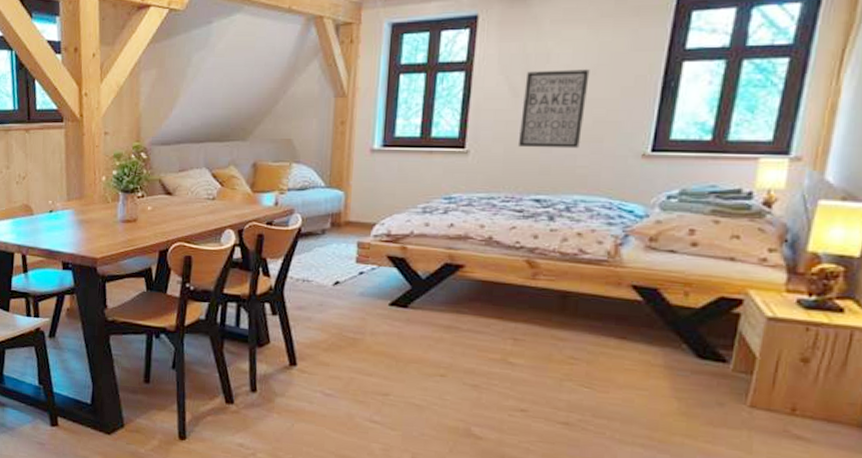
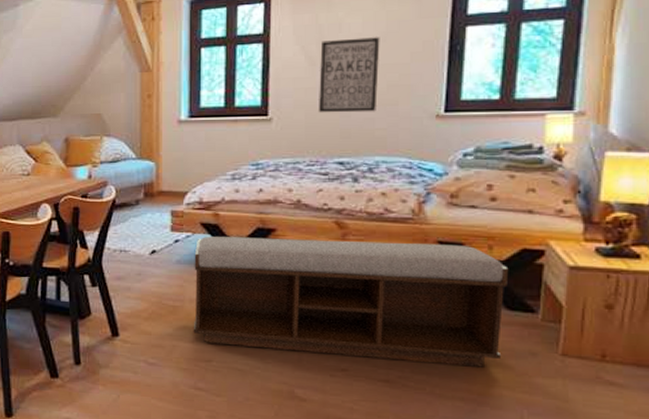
bench: none [372,270,704,415] -> present [193,237,509,367]

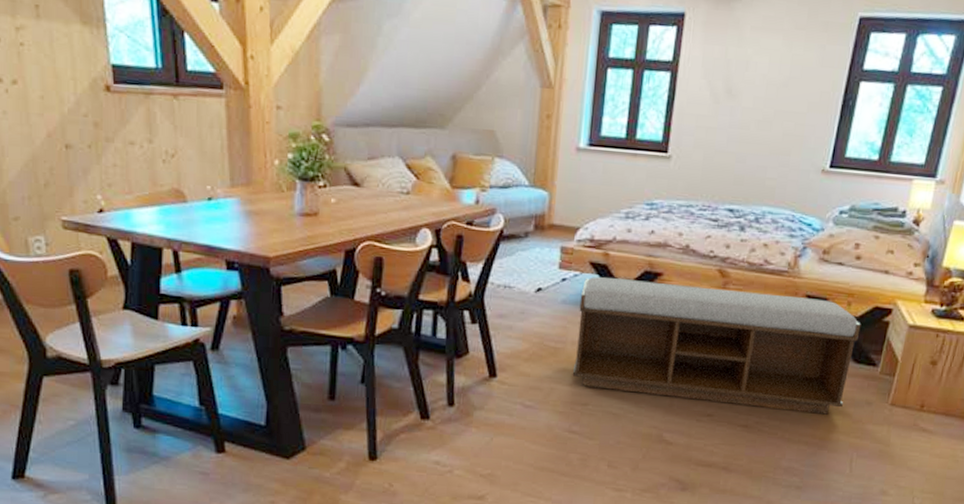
wall art: present [319,37,380,113] -> none [717,78,783,160]

